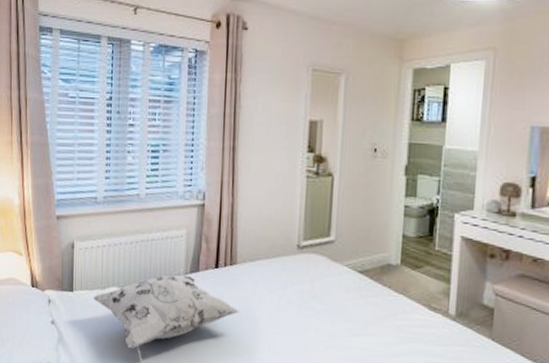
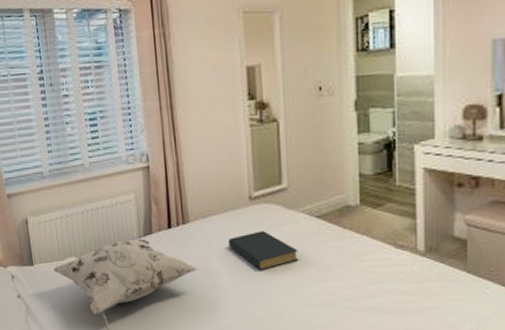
hardback book: none [273,280,339,320] -> present [229,231,299,271]

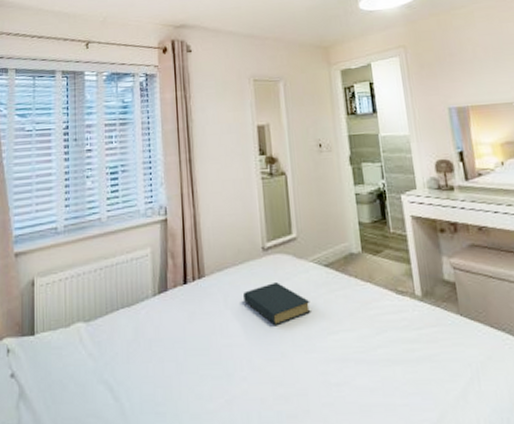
decorative pillow: present [53,238,199,315] -> none [57,296,214,392]

